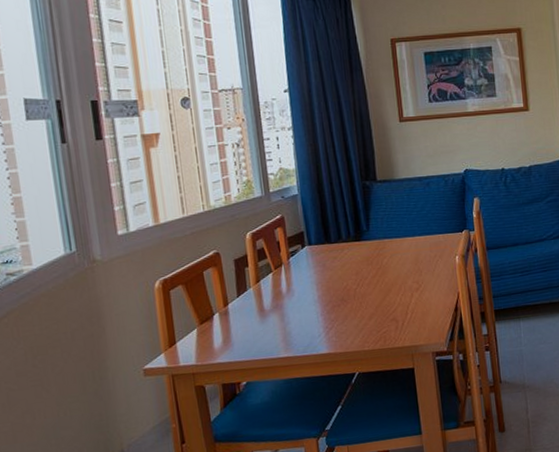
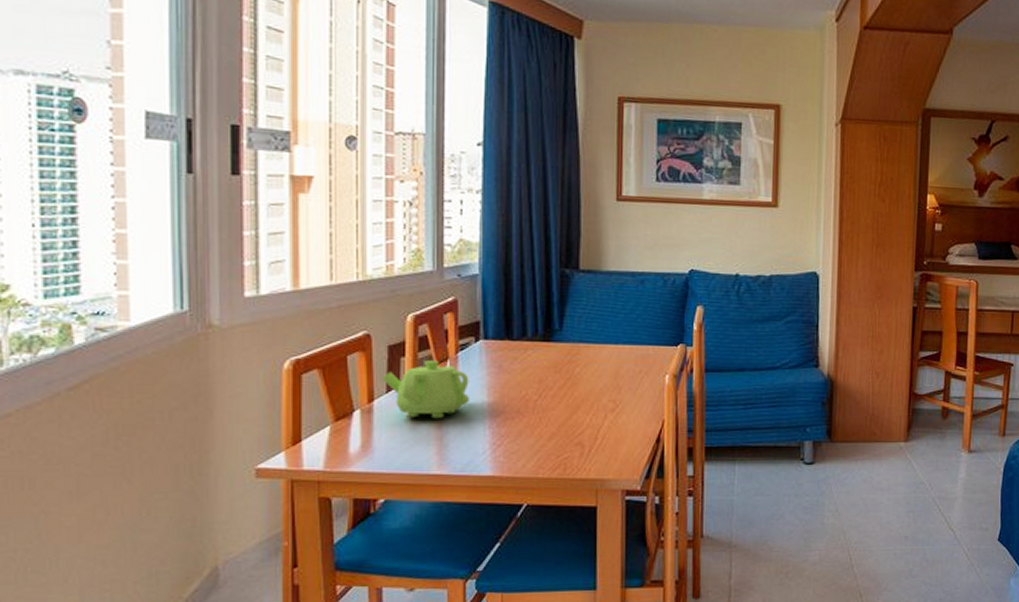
teapot: none [231,267,303,314] -> present [381,361,469,419]

